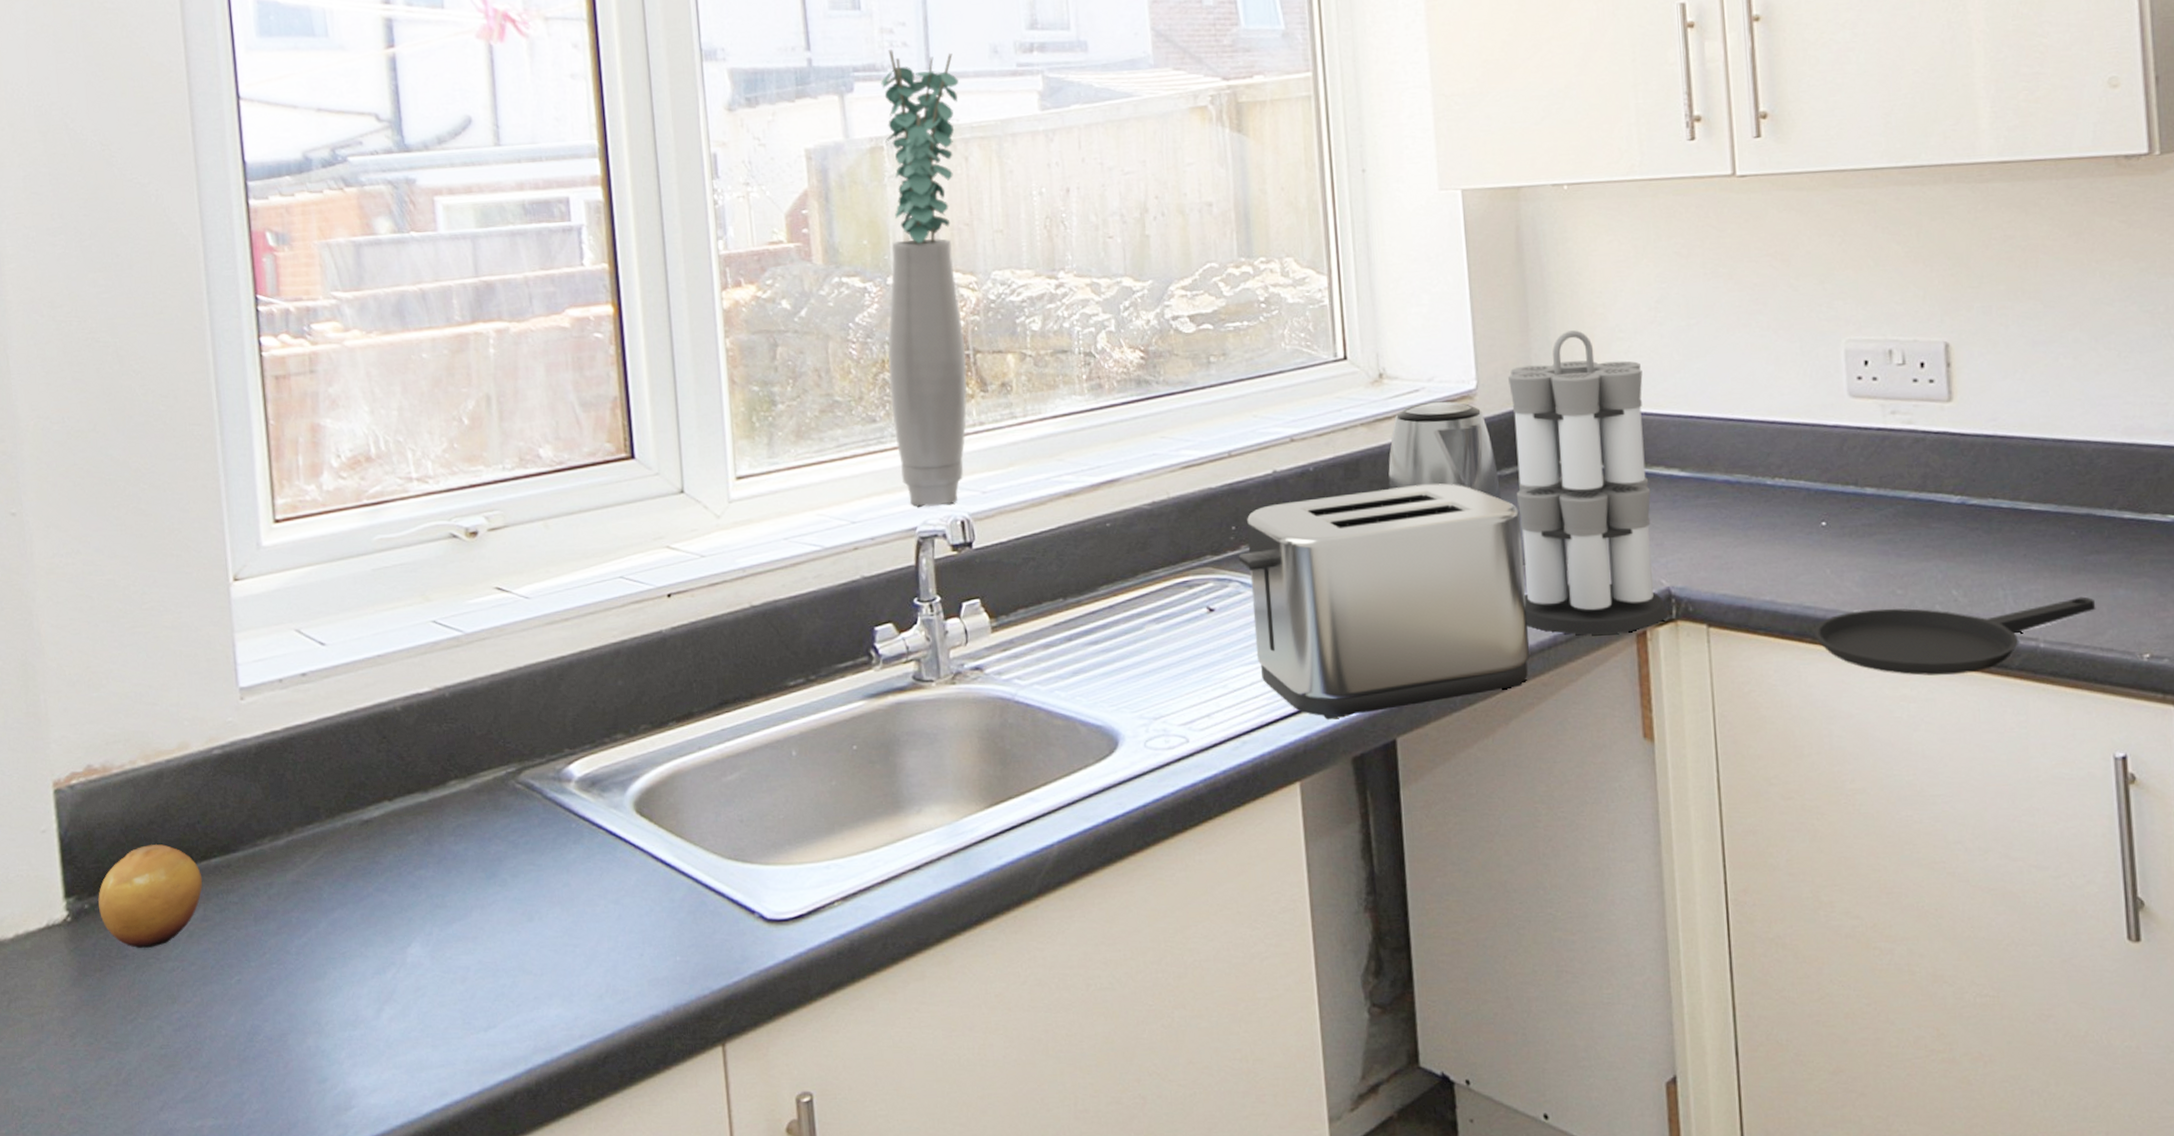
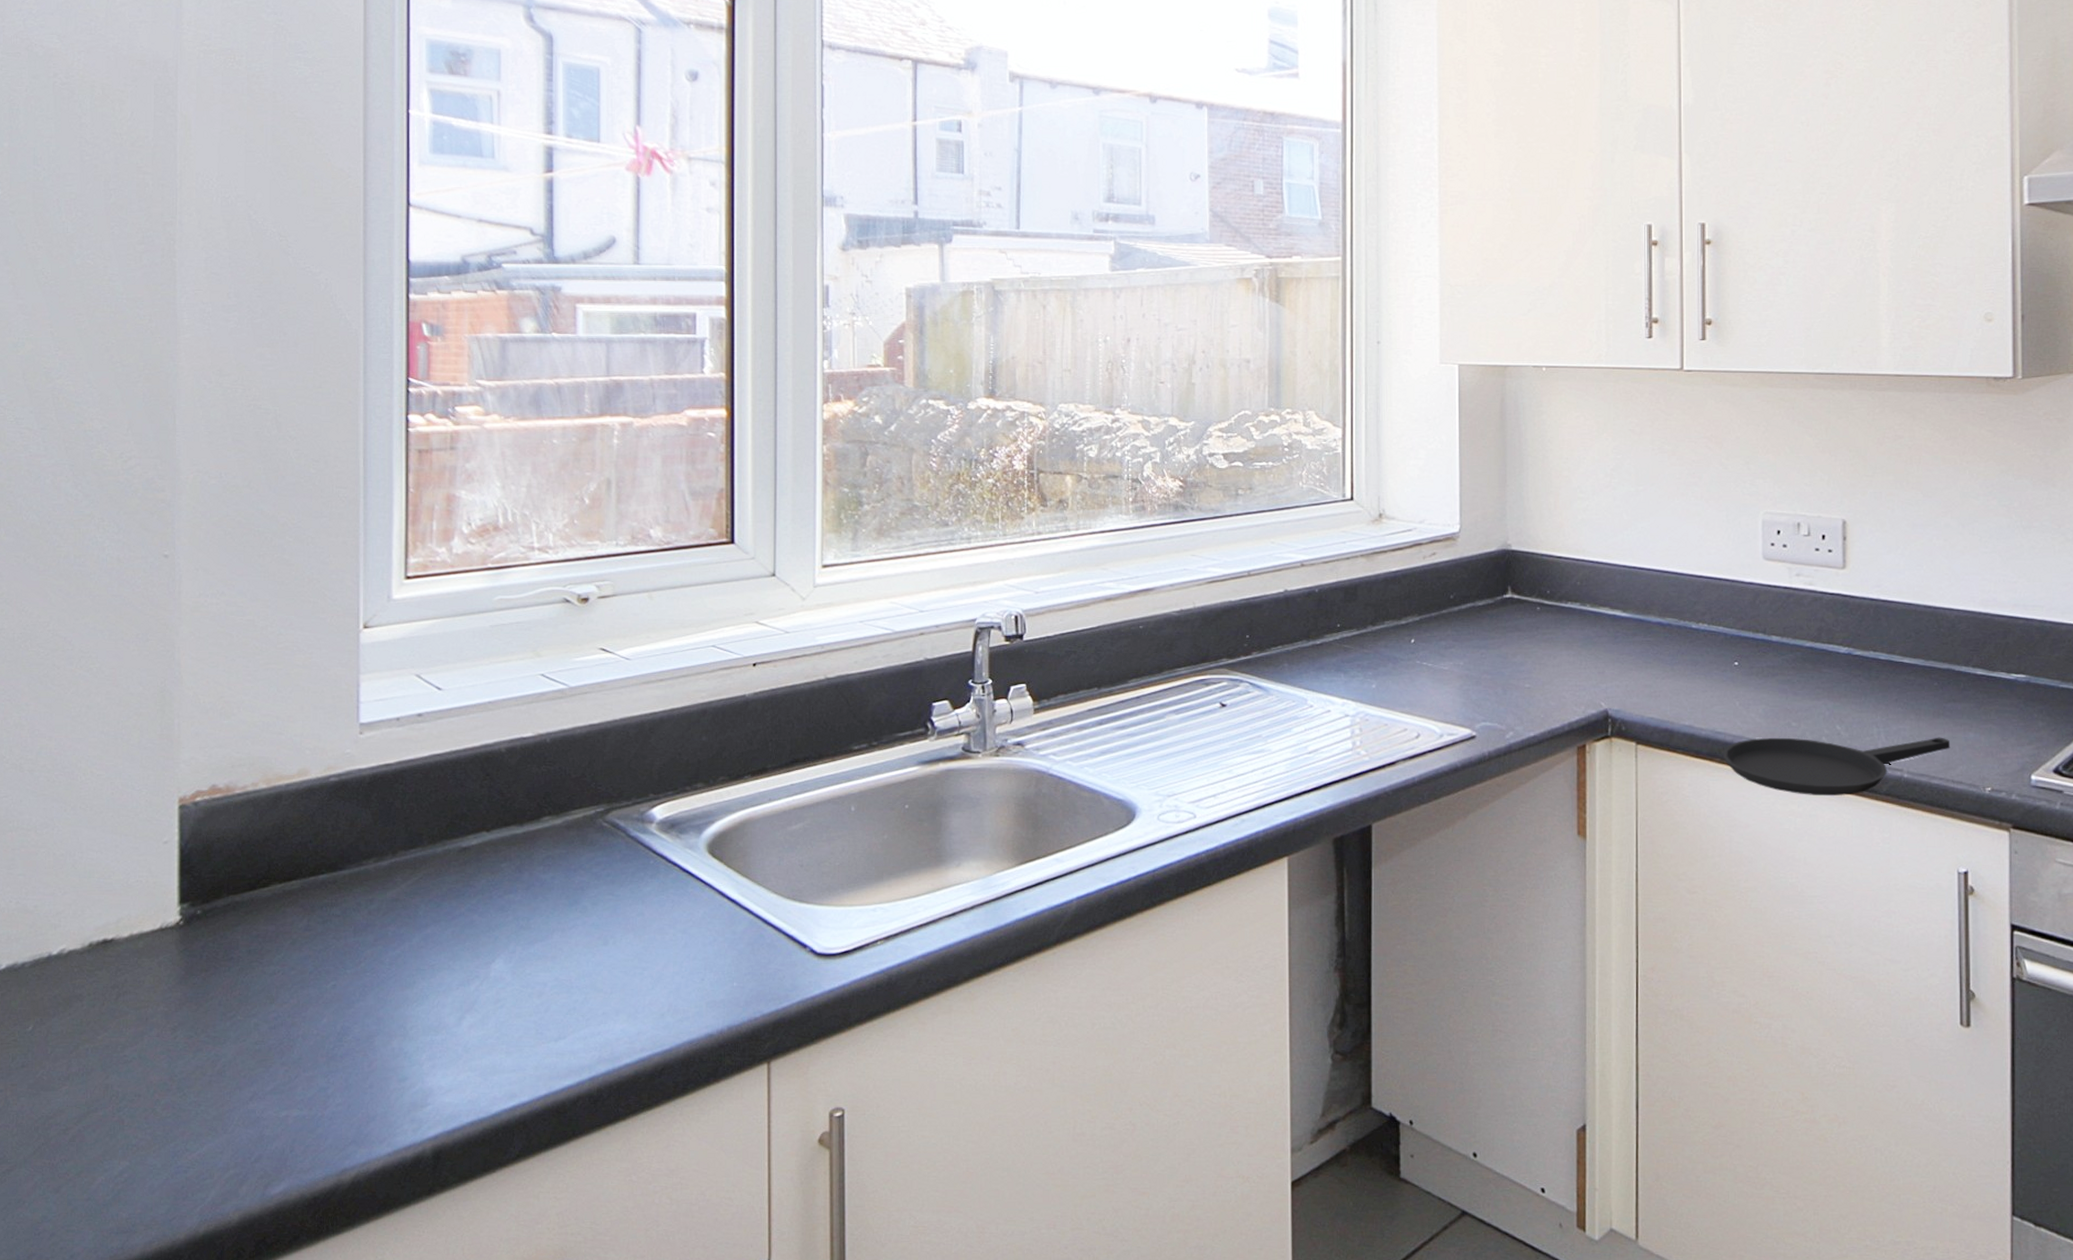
fruit: present [98,844,203,949] -> none [211,860,309,953]
vase: present [880,48,967,508] -> none [963,208,1043,603]
toaster: present [1238,483,1530,720] -> none [1250,610,1489,805]
kettle: present [1388,401,1501,500] -> none [1380,540,1473,627]
spice rack: present [1508,330,1667,635] -> none [1486,489,1604,745]

